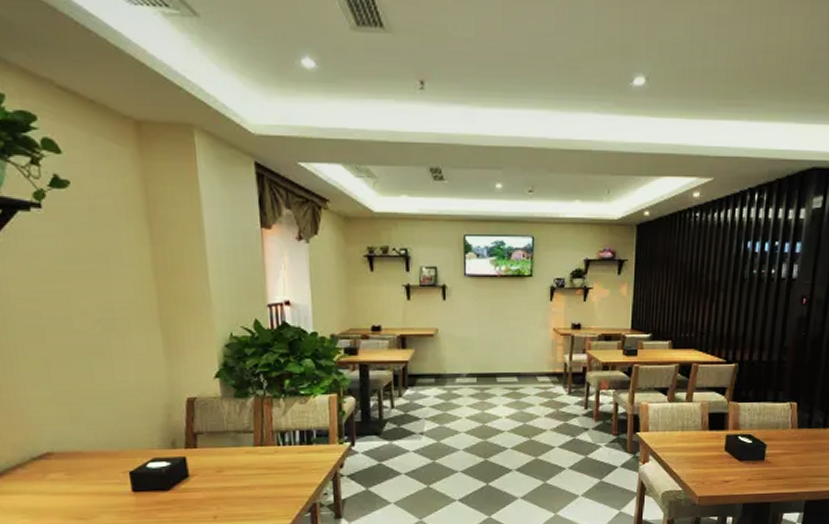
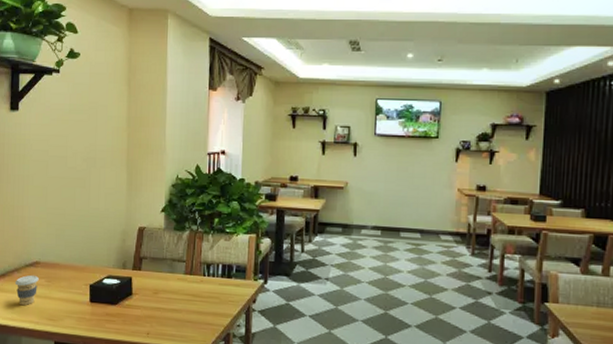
coffee cup: none [19,469,55,508] -> present [14,275,39,306]

